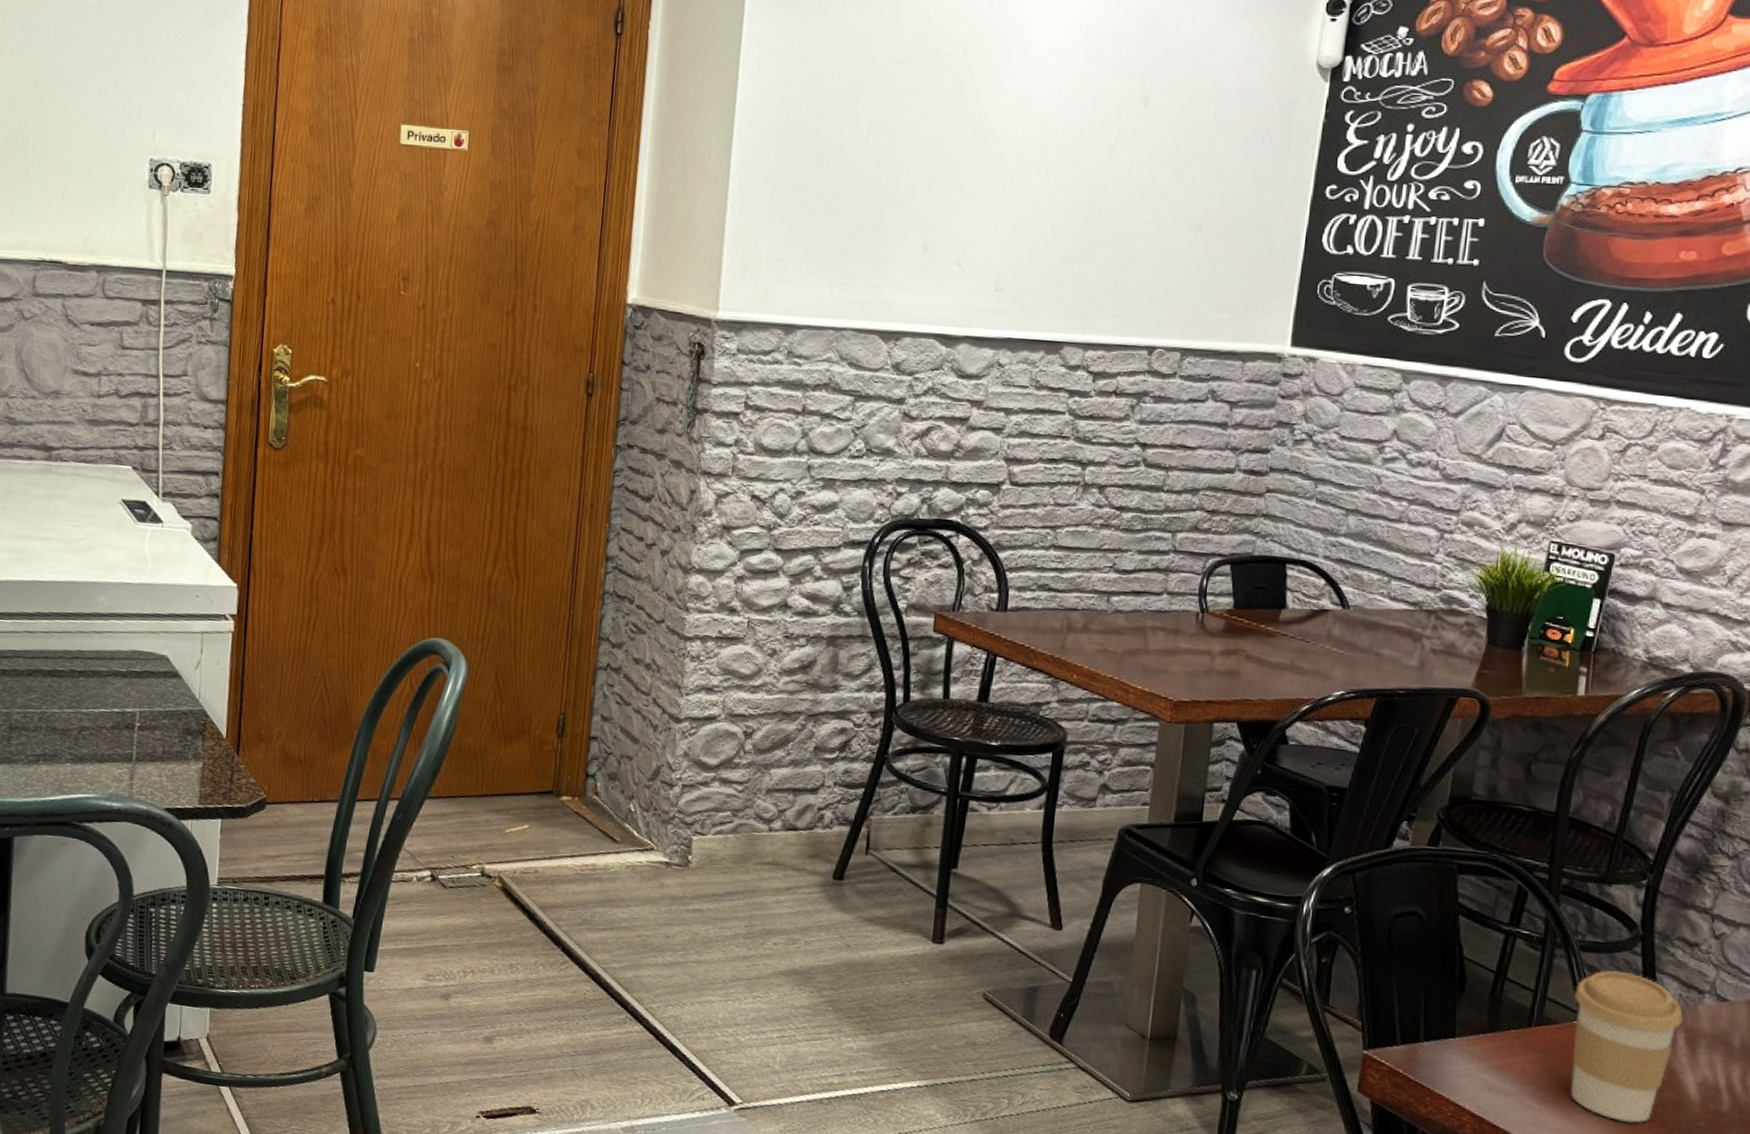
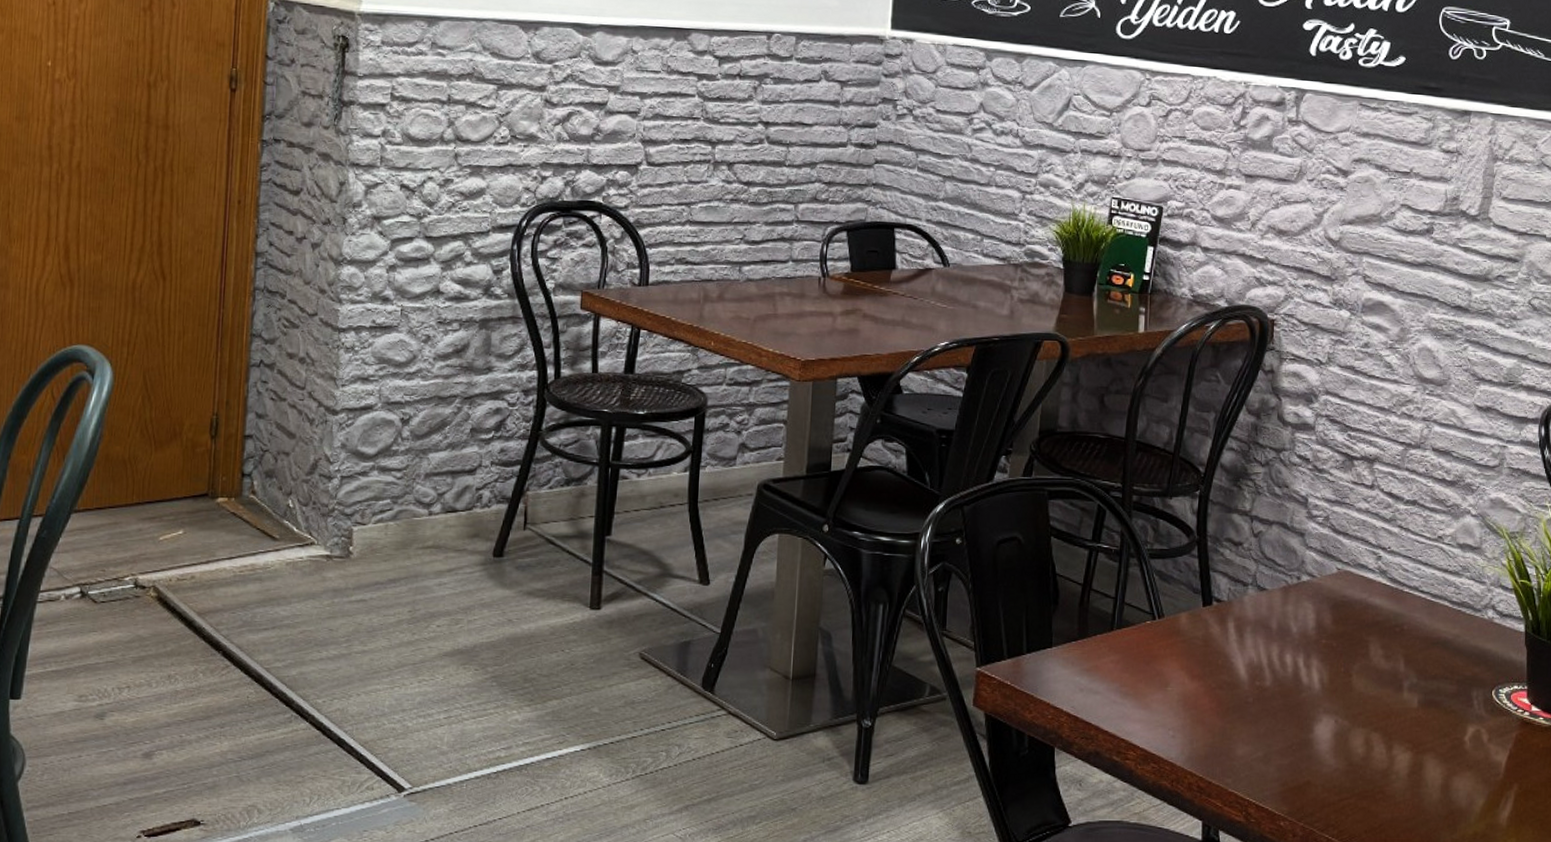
coffee cup: present [1570,970,1683,1124] -> none [1147,573,1232,706]

